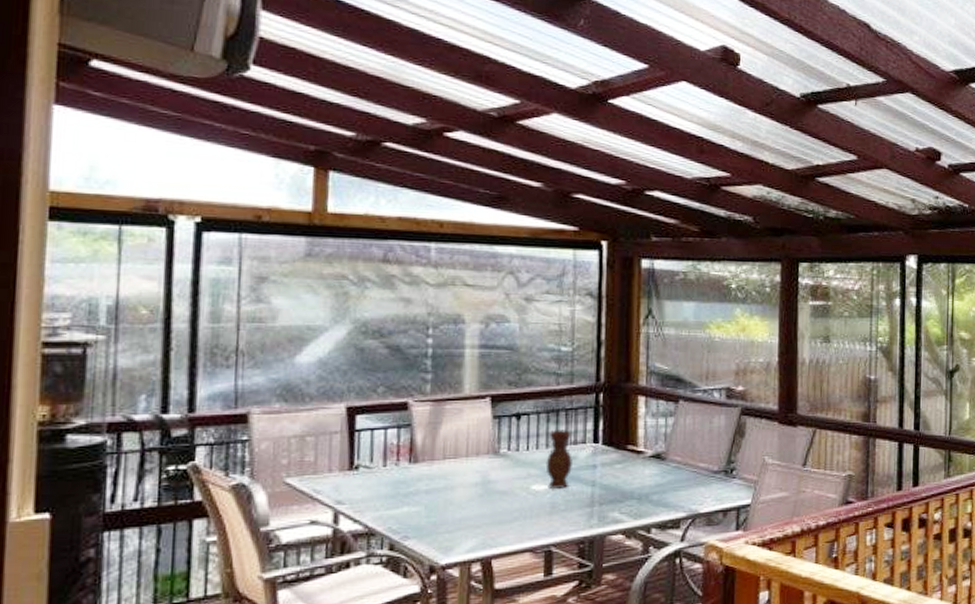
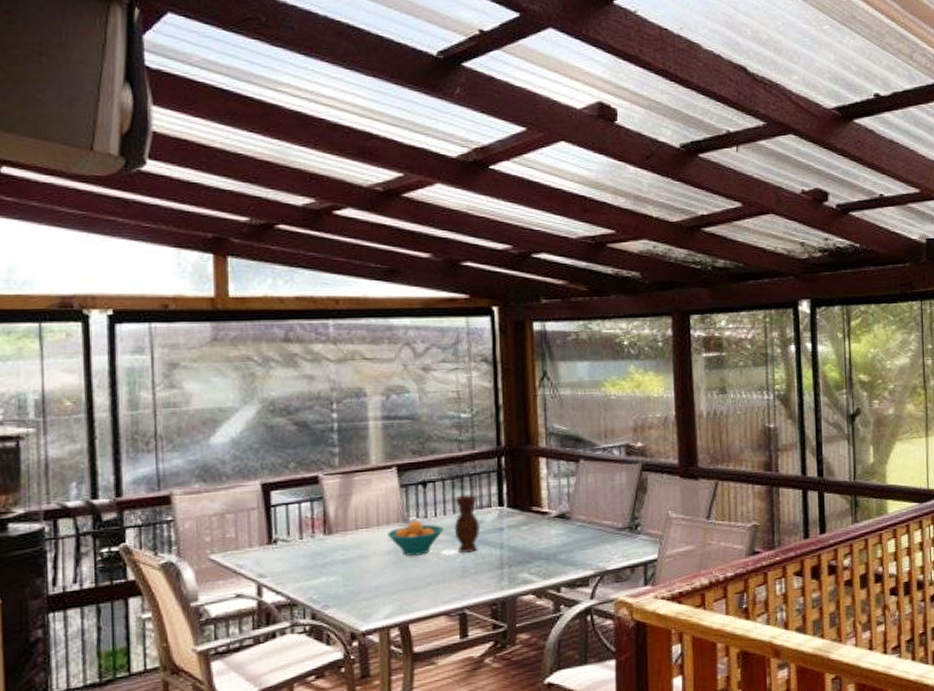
fruit bowl: none [476,453,535,489] -> present [387,520,444,556]

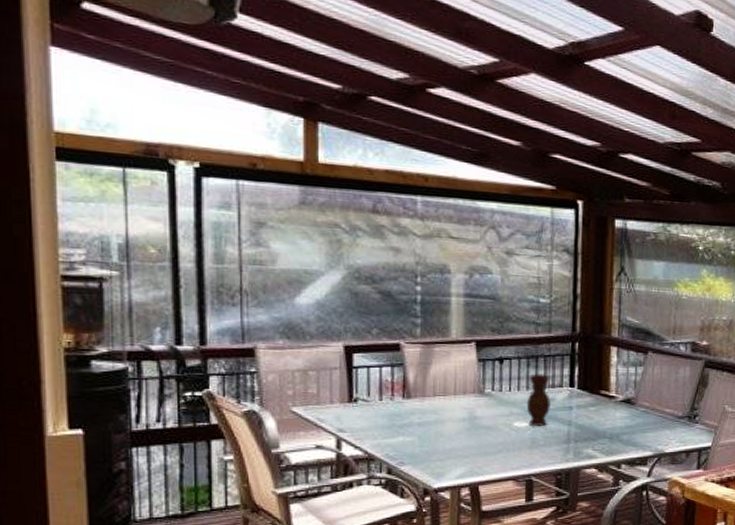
fruit bowl: present [387,520,444,556] -> none [463,393,517,425]

